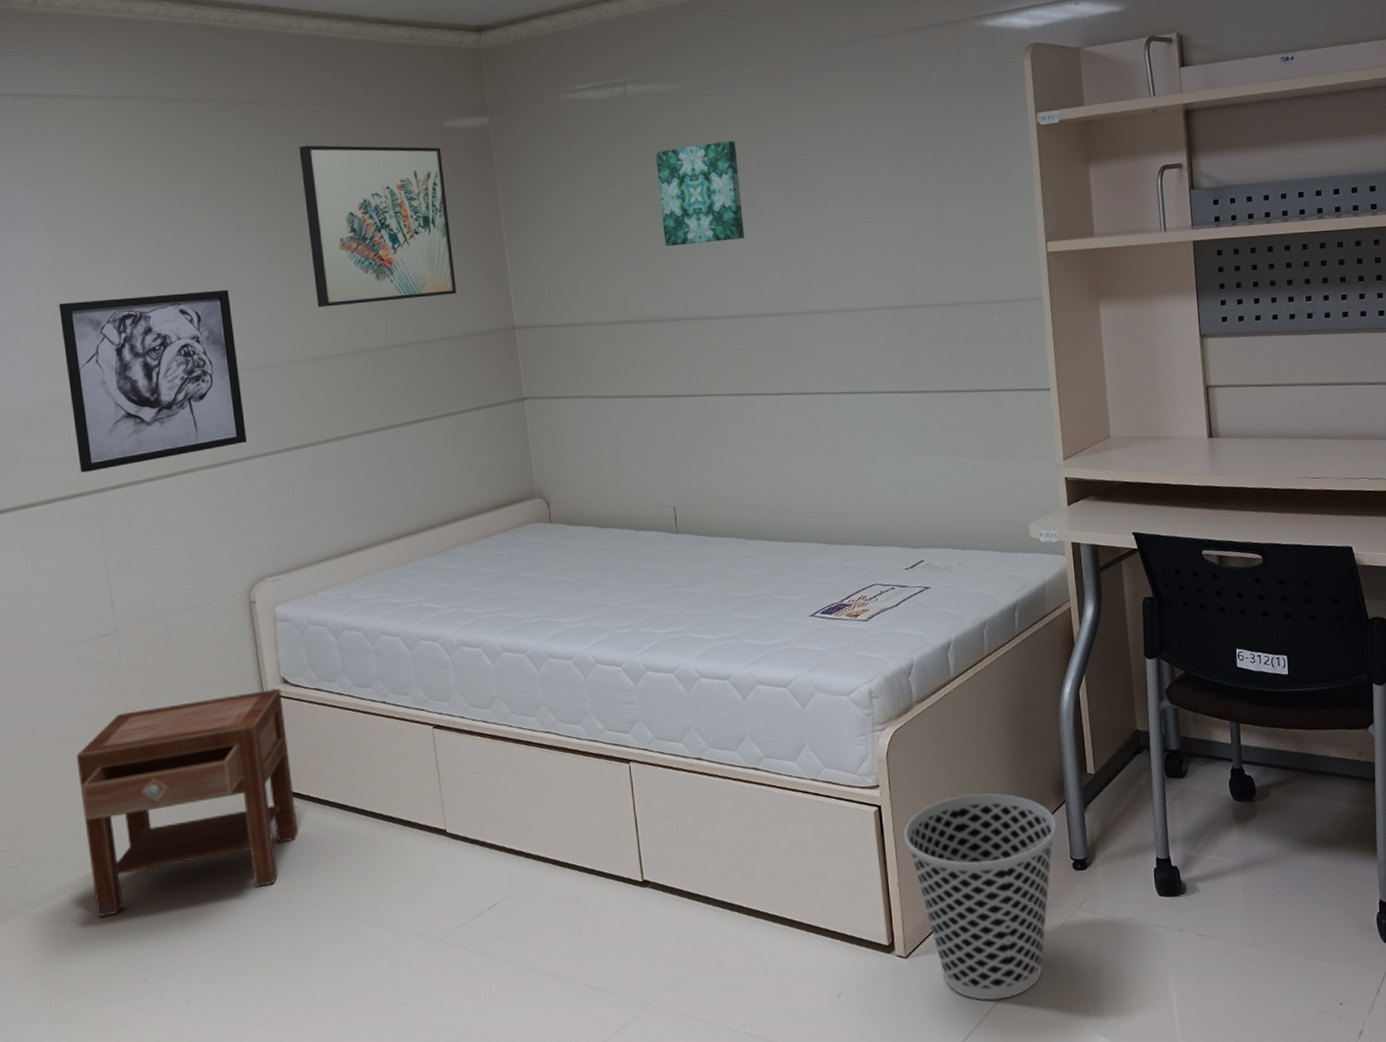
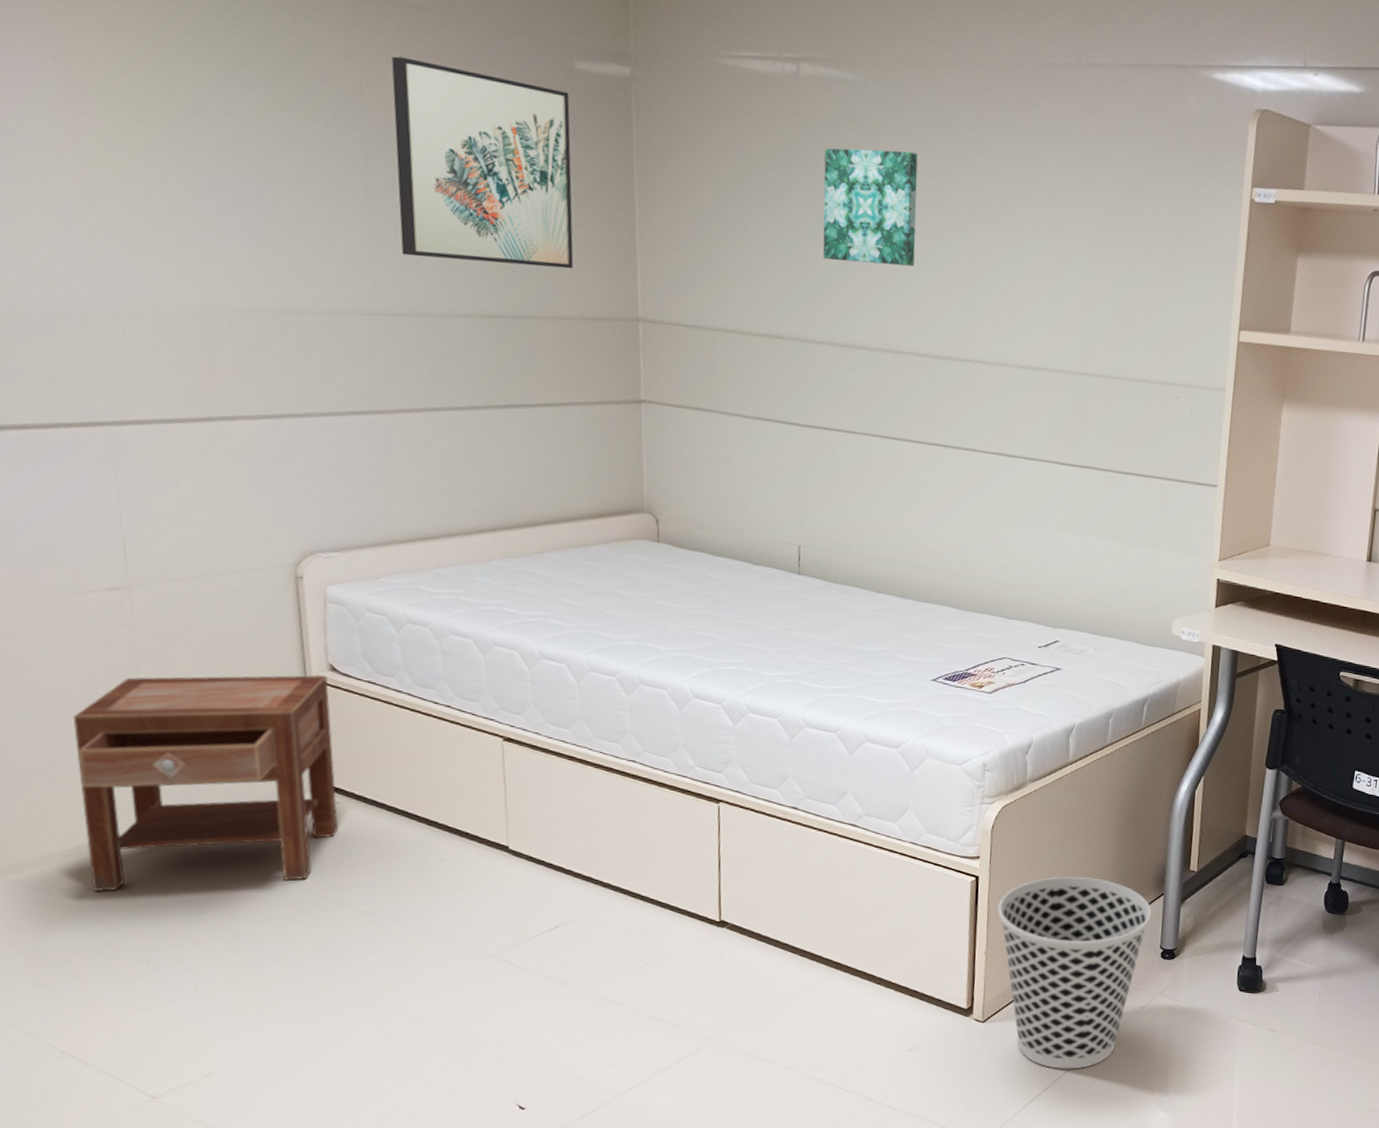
wall art: present [59,289,248,473] -> none [68,190,304,400]

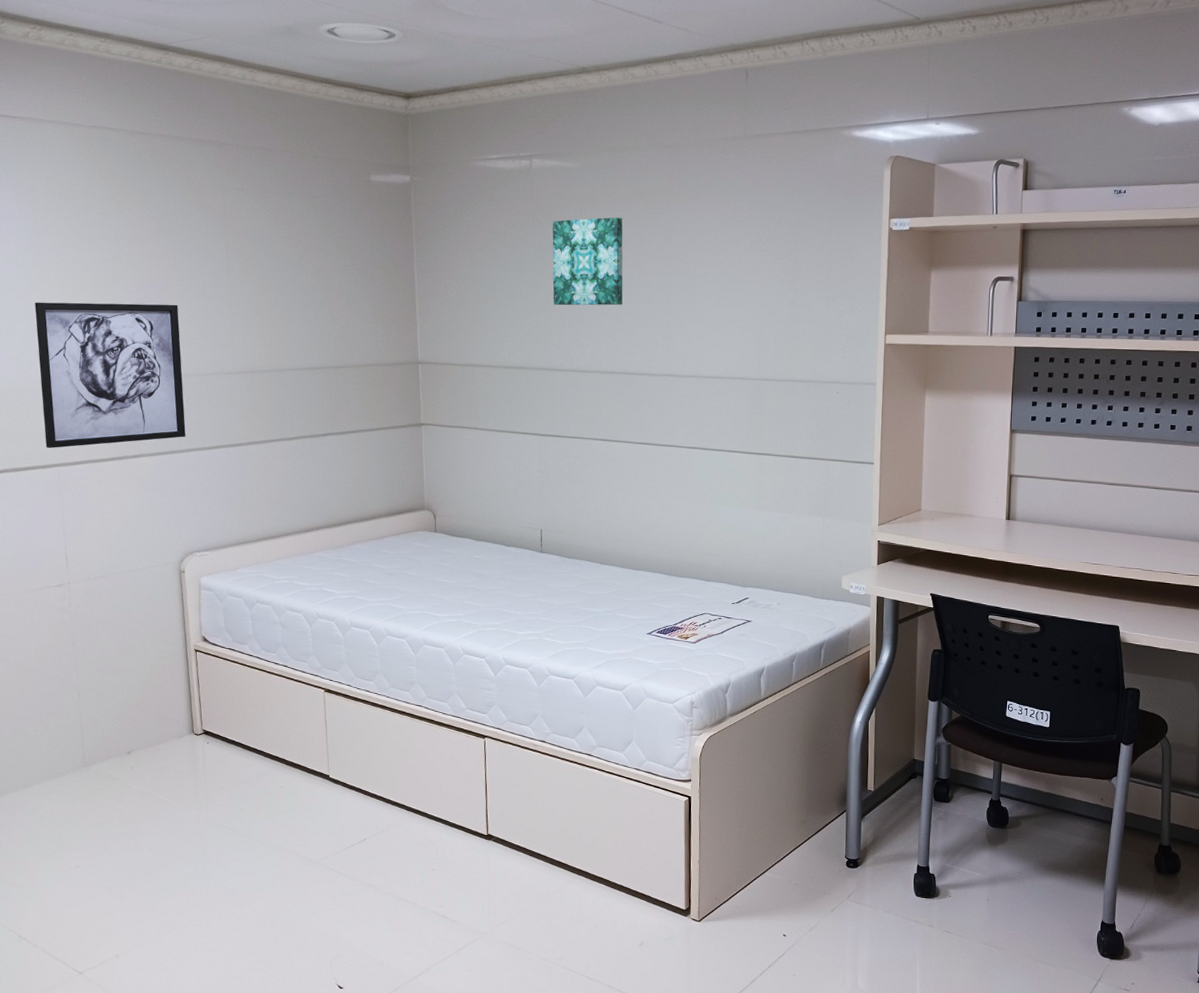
wall art: none [68,190,304,400] -> present [35,302,186,449]
nightstand: present [73,675,338,892] -> none [31,645,208,813]
wall art: present [391,56,574,269] -> none [245,185,372,329]
wastebasket: present [997,876,1151,1069] -> none [707,796,836,964]

